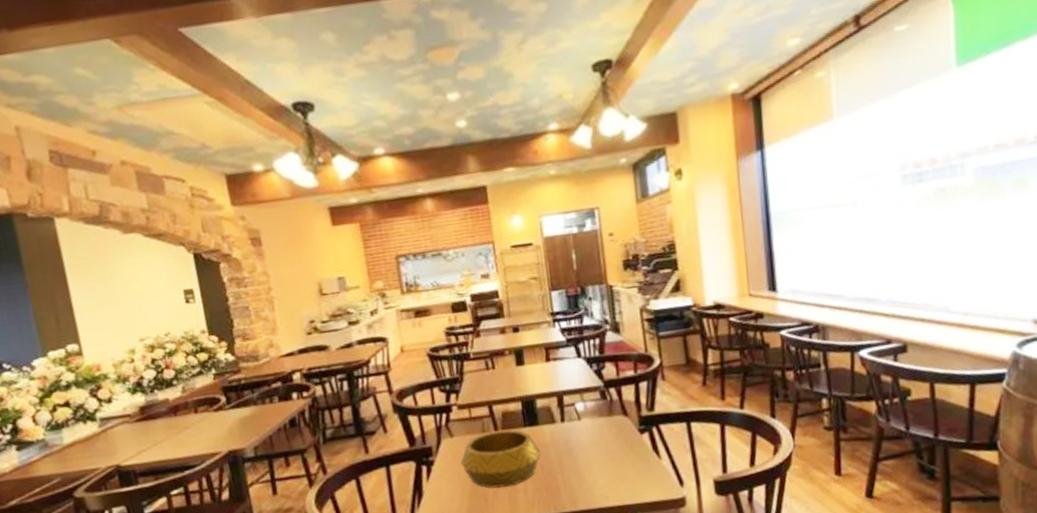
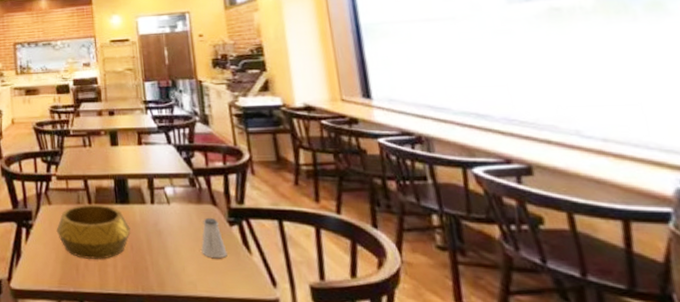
saltshaker: none [612,428,638,469] -> present [201,217,227,259]

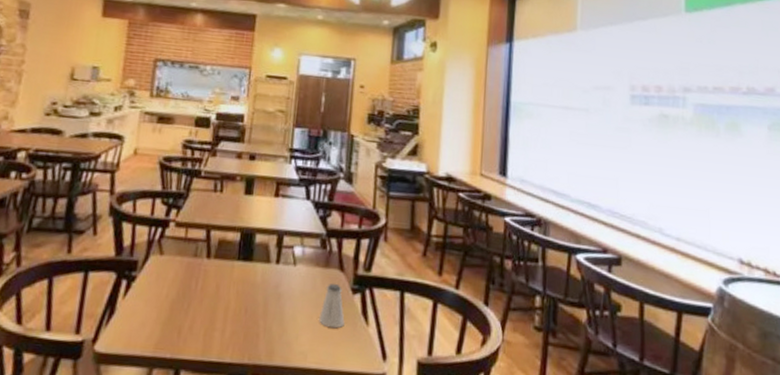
decorative bowl: present [56,204,130,260] -> none [163,258,248,322]

